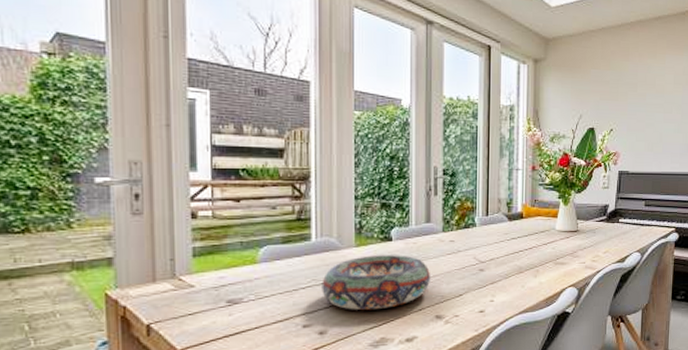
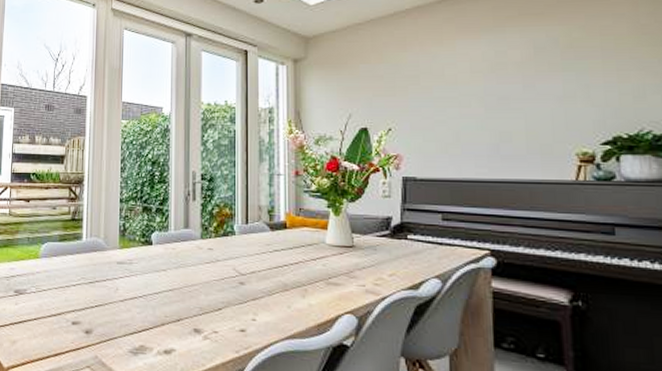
decorative bowl: present [322,255,430,311] -> none [89,258,188,315]

